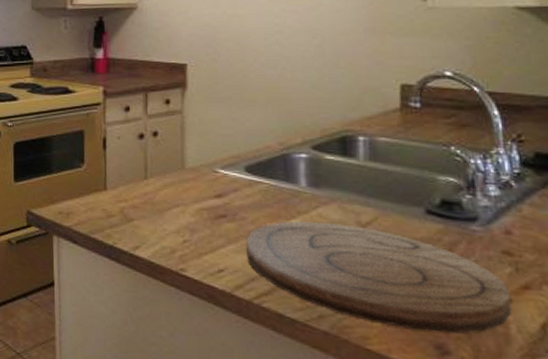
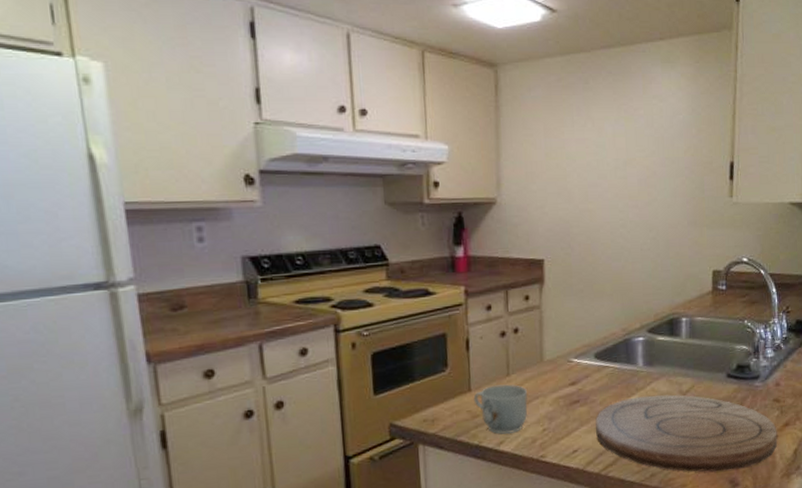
mug: none [109,187,166,240] -> present [473,384,528,435]

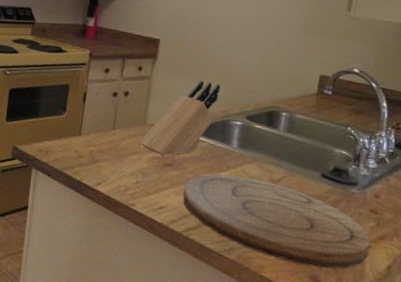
mug: present [473,384,528,435] -> none [82,134,128,179]
knife block: none [539,298,618,394] -> present [139,80,221,156]

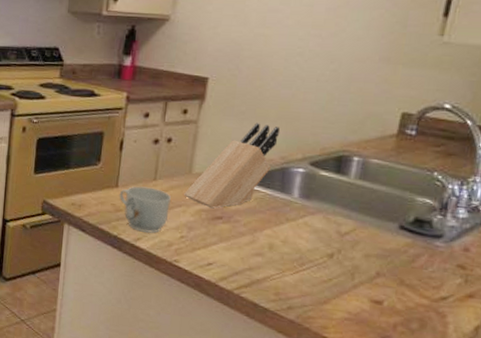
mug: none [82,134,128,179] -> present [119,186,171,234]
cutting board: present [183,173,371,268] -> none [234,226,456,329]

